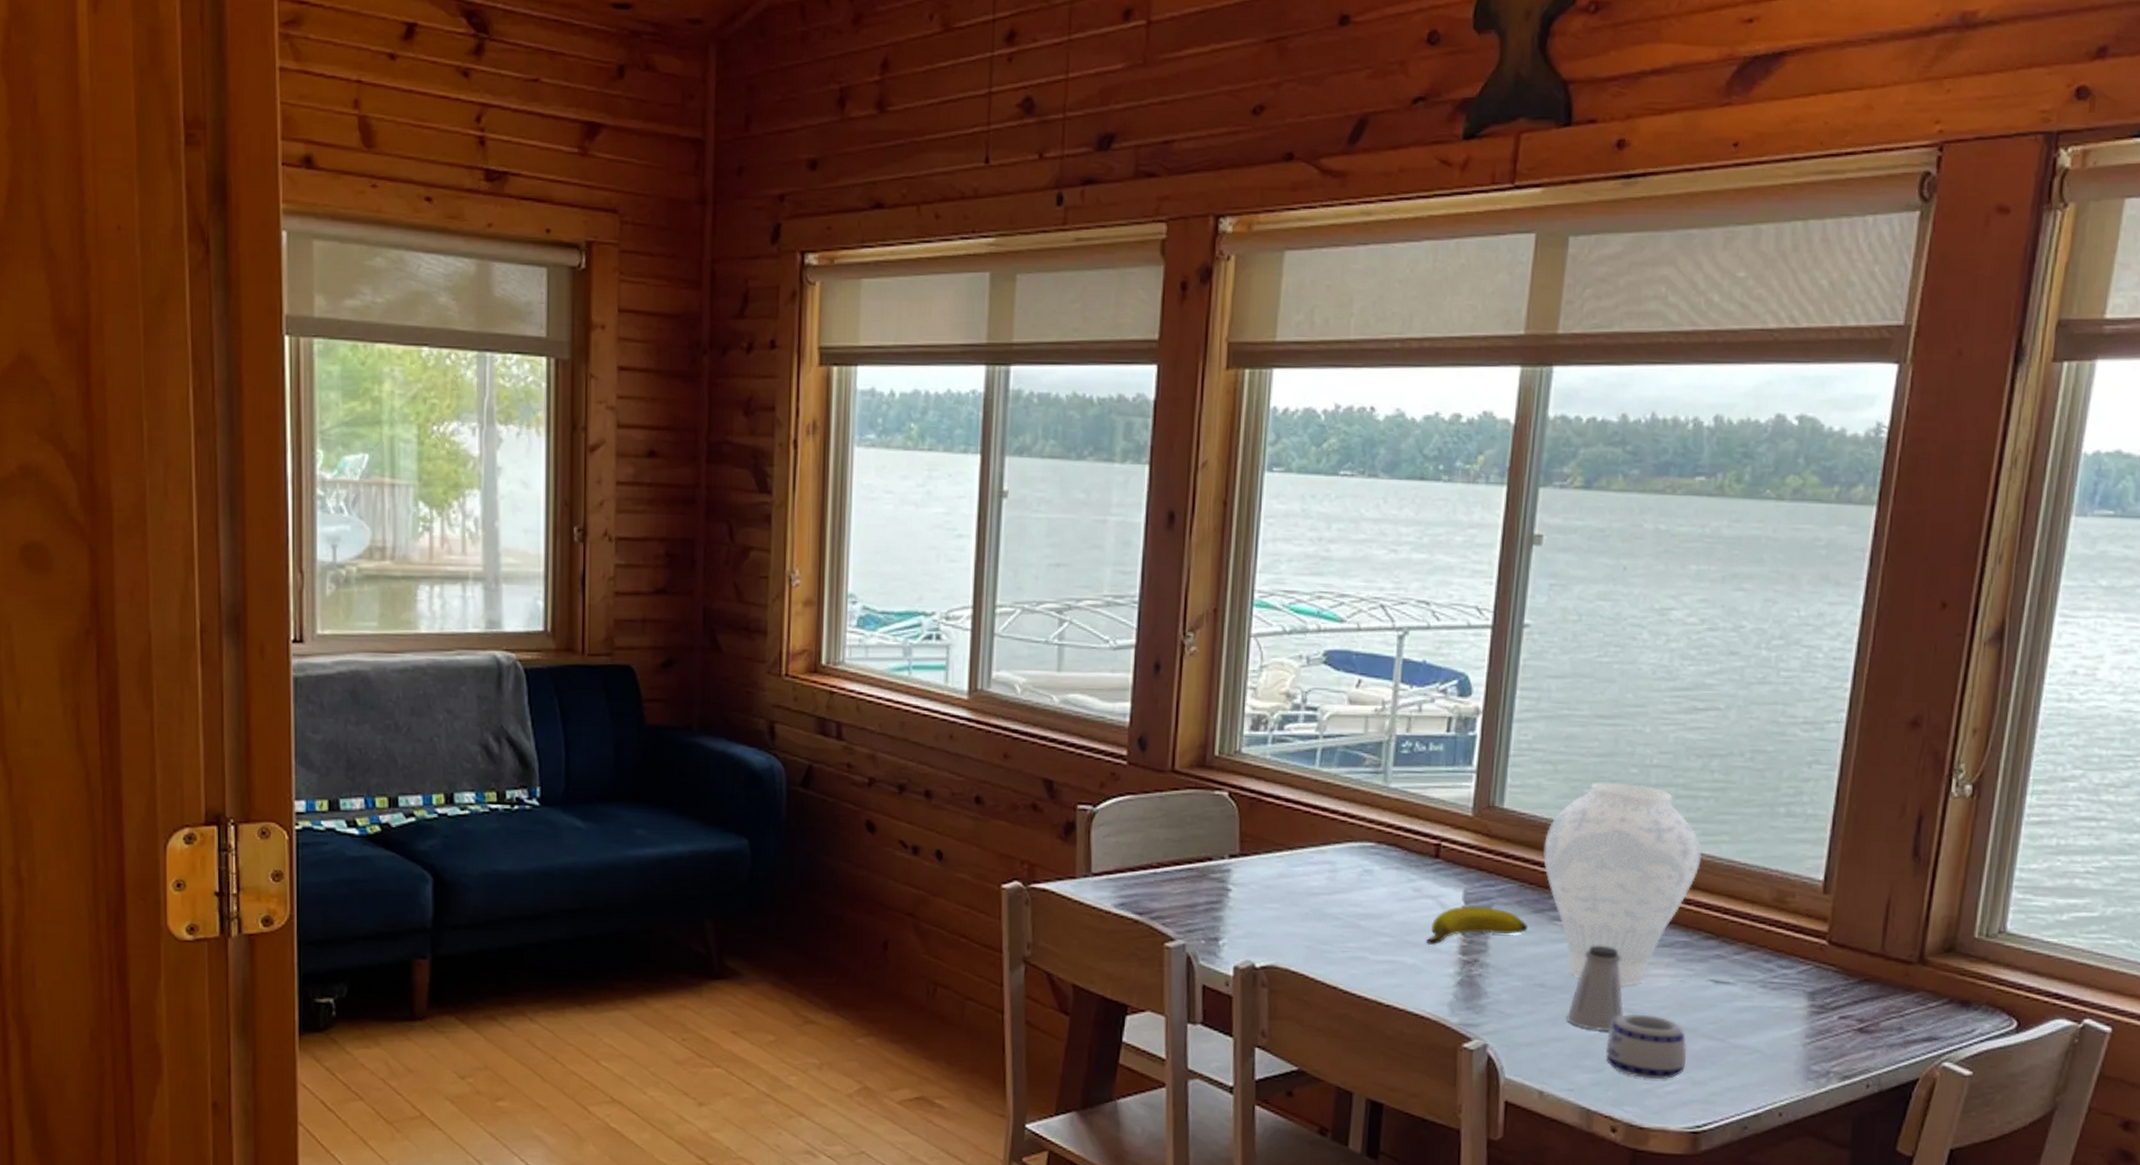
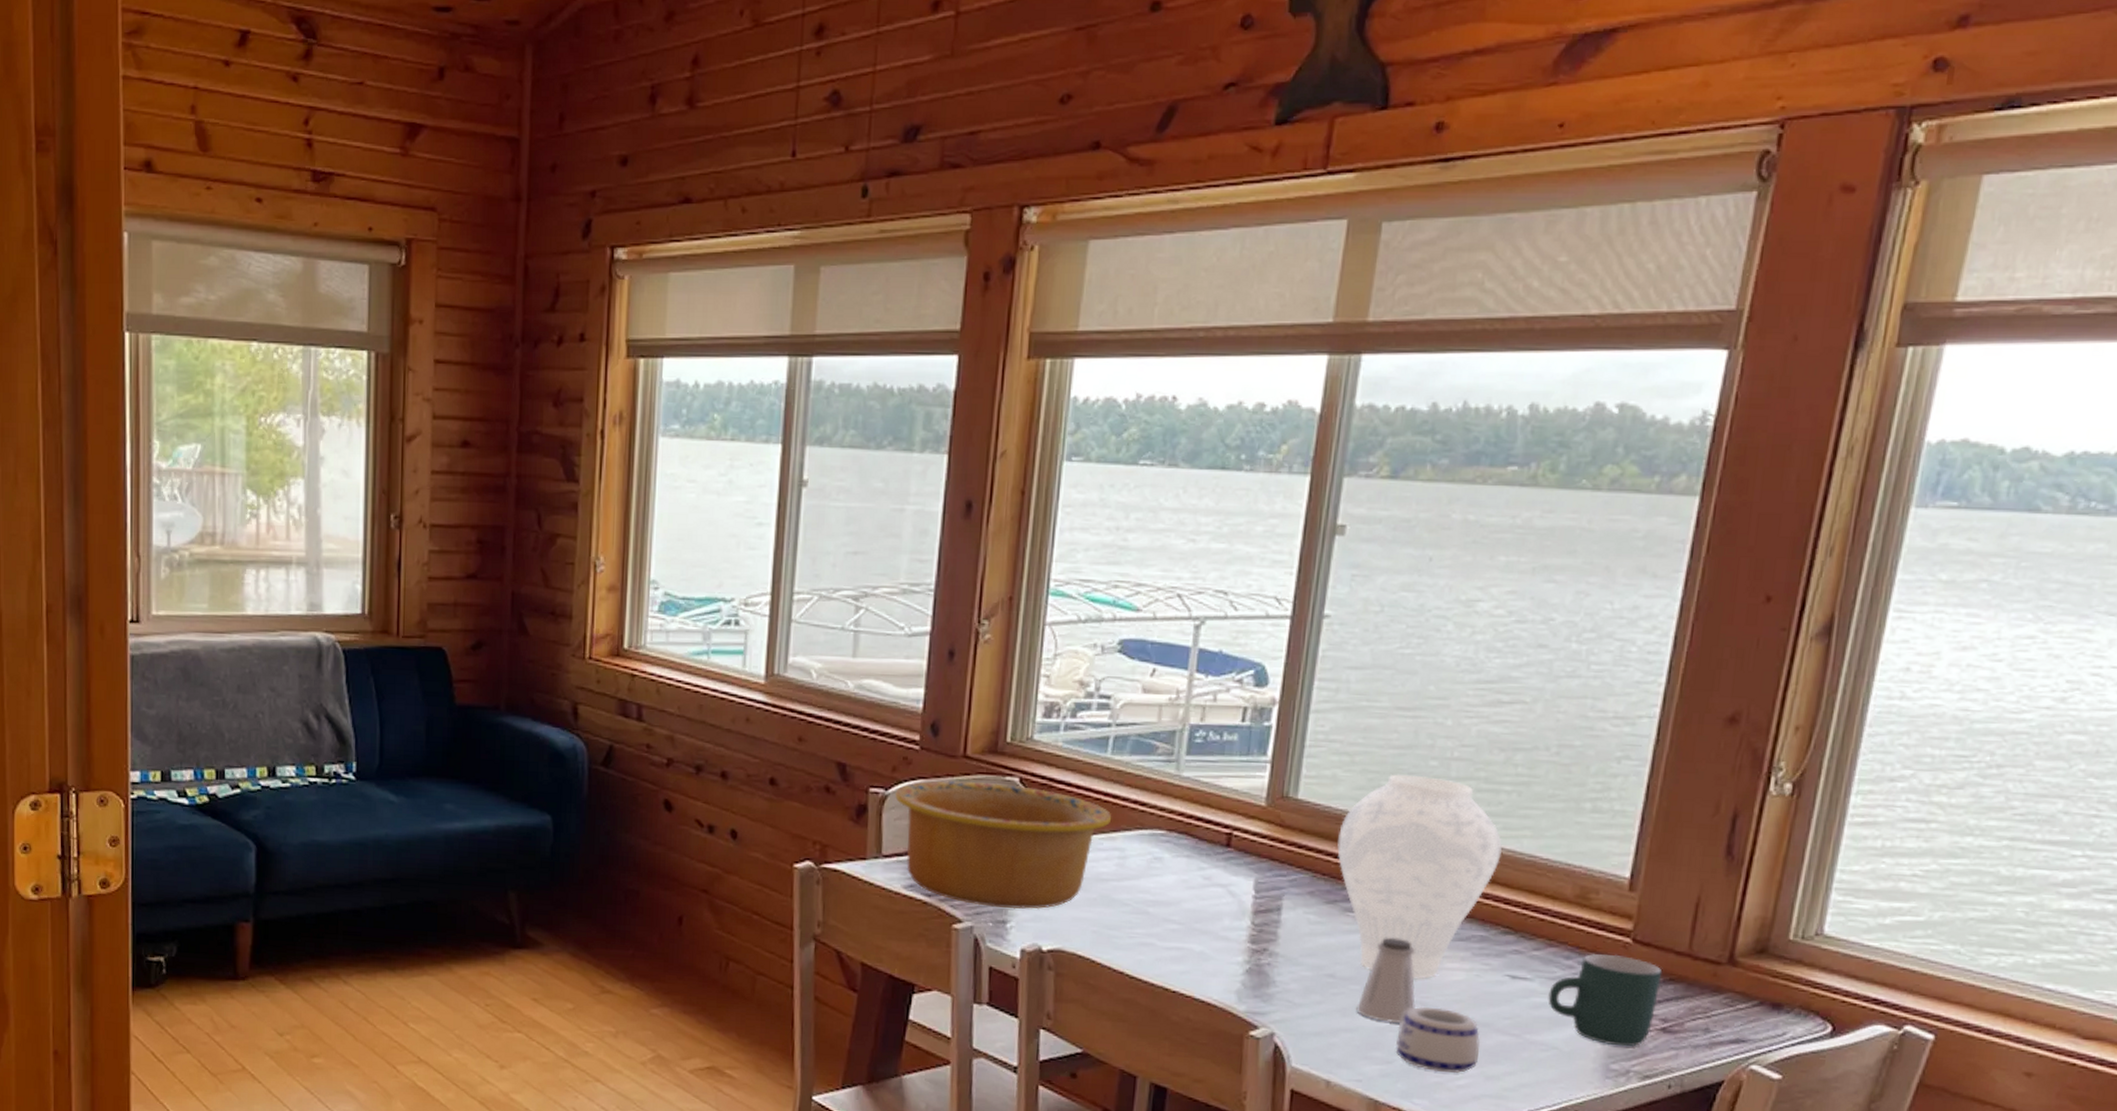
bowl: none [1104,796,1322,926] -> present [895,780,1112,910]
banana: present [1426,905,1527,945] -> none [1215,894,1319,933]
mug: none [1750,956,1858,1048] -> present [1548,954,1663,1047]

